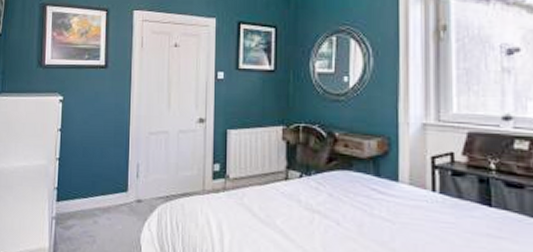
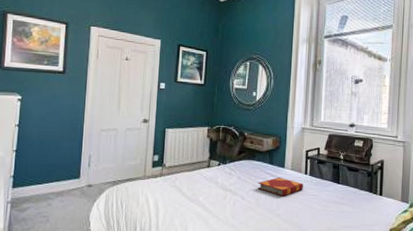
hardback book: none [358,194,430,223] -> present [257,177,303,197]

